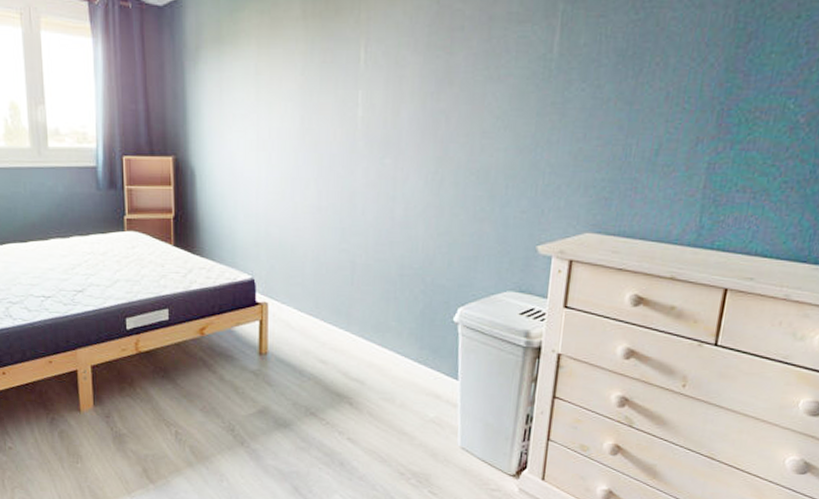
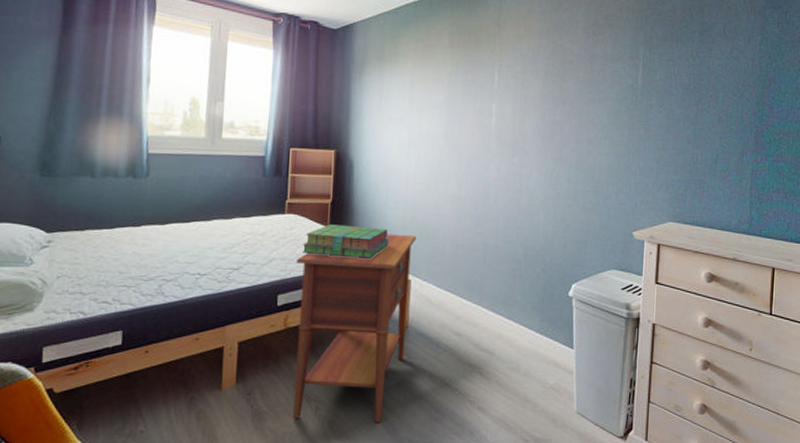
nightstand: none [141,252,273,449] -> present [292,234,417,423]
stack of books: none [146,242,242,280] -> present [301,224,390,259]

